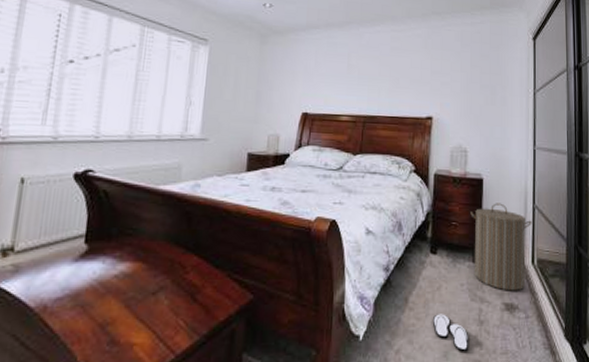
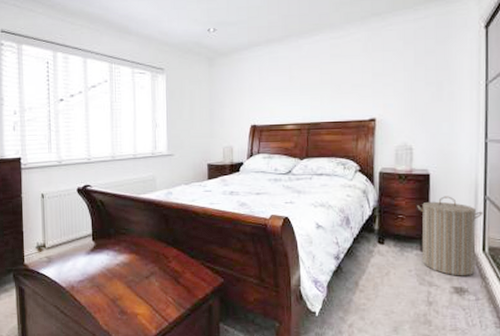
slippers: present [432,314,469,352] -> none [382,295,418,328]

